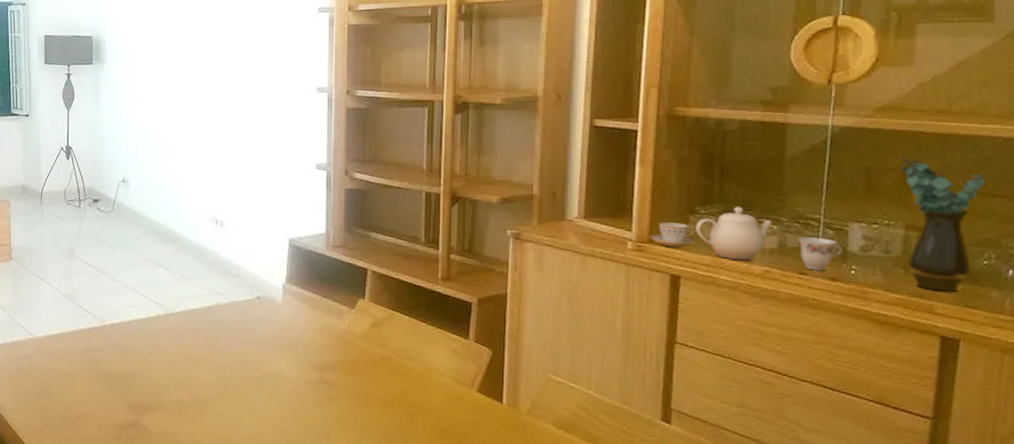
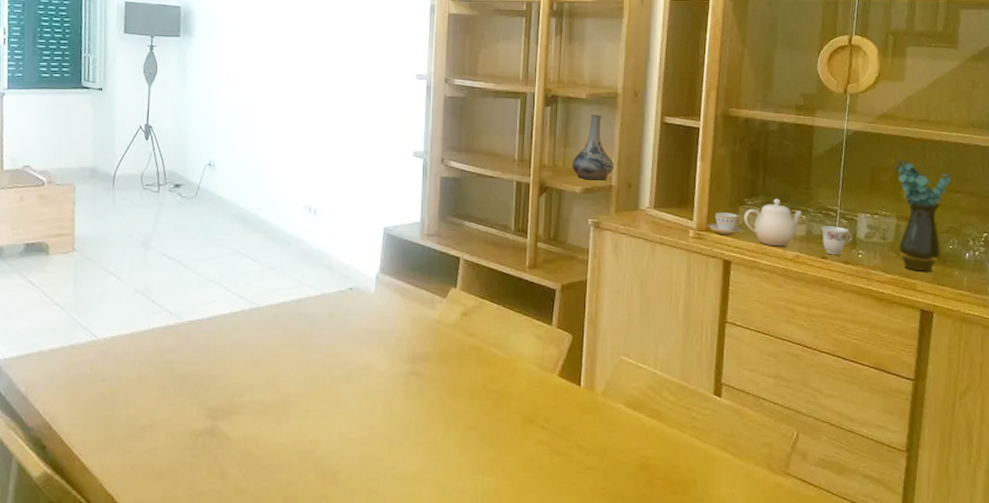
decorative vase: none [487,120,535,189] -> present [572,114,614,180]

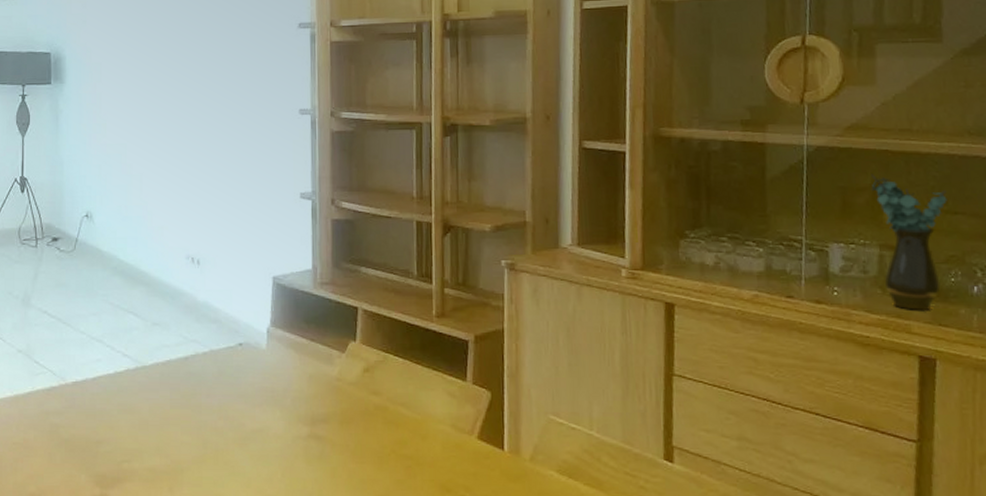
decorative vase: present [572,114,614,180] -> none [478,142,527,216]
teacup: present [707,212,745,236] -> none [642,248,689,274]
teapot: present [744,198,803,247] -> none [686,229,759,285]
teacup: present [820,226,853,255] -> none [782,259,825,293]

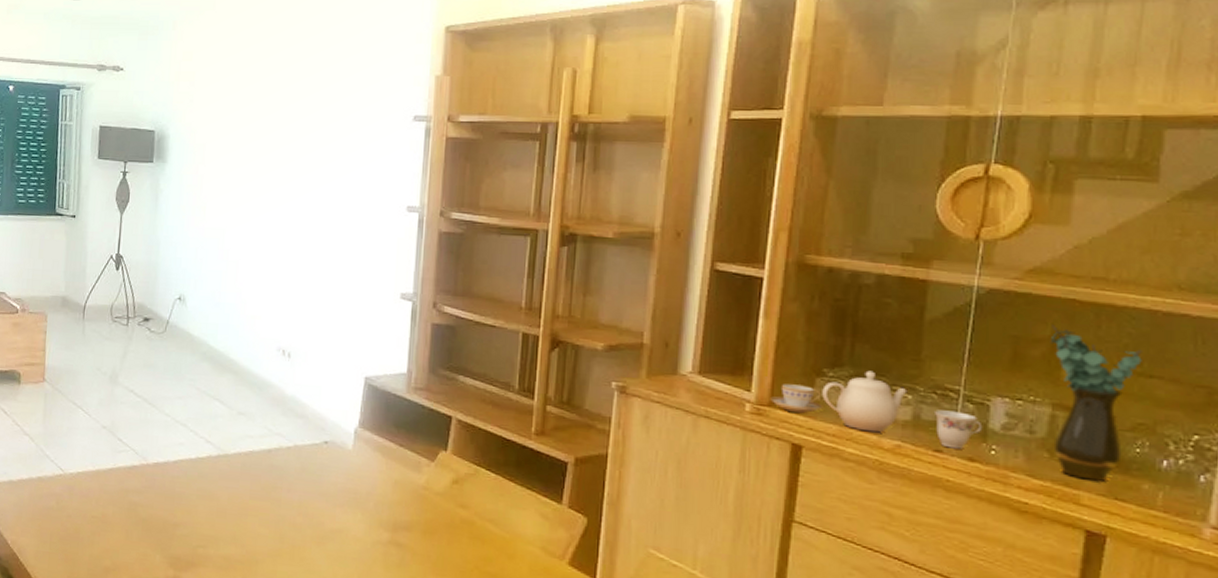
teacup: none [642,248,689,274] -> present [770,384,823,414]
teapot: none [686,229,759,285] -> present [822,370,908,433]
teacup: none [782,259,825,293] -> present [933,409,983,449]

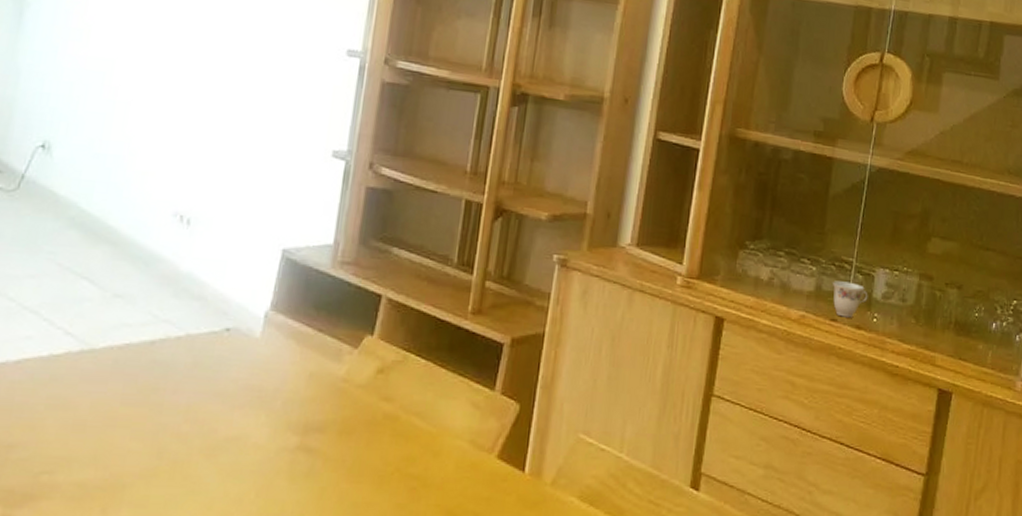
teacup: present [770,384,823,414] -> none [699,256,744,287]
teapot: present [822,370,908,433] -> none [743,243,813,304]
vase: present [1049,324,1142,481] -> none [918,201,983,343]

